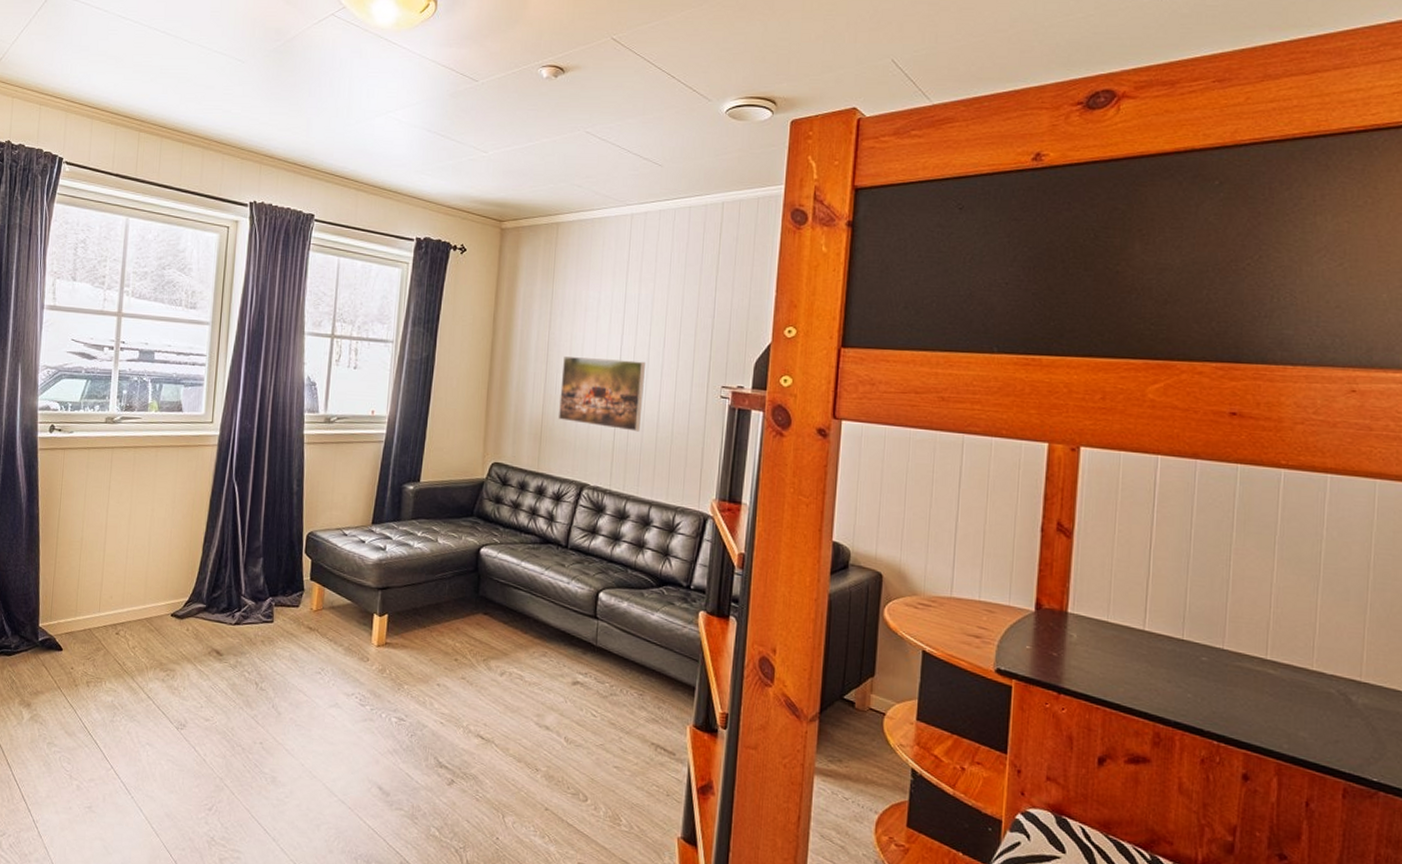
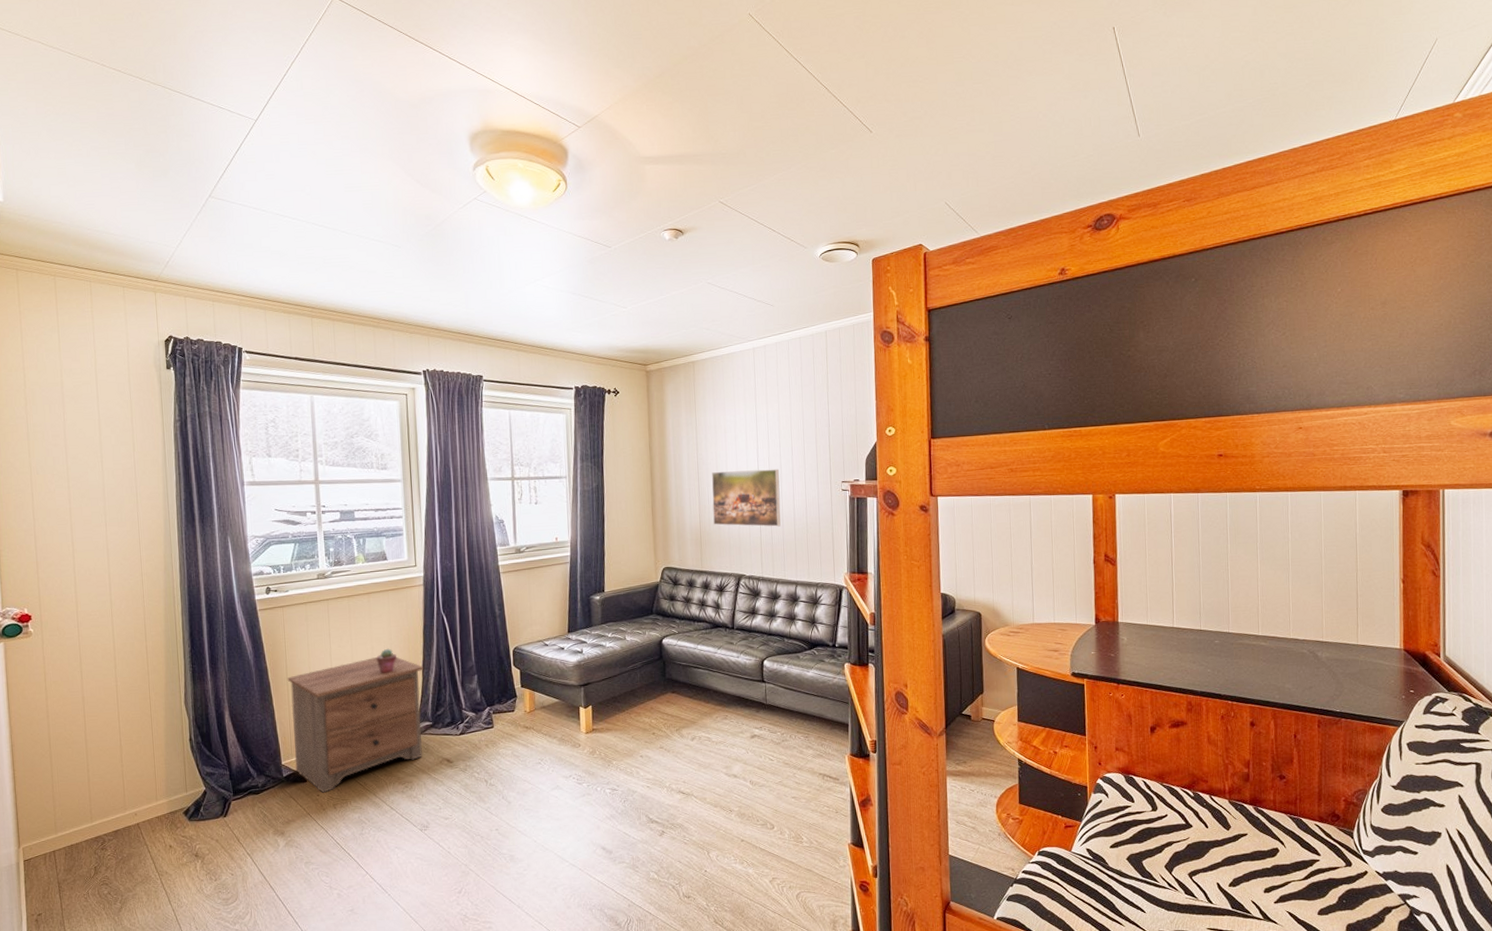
nightstand: none [52,520,205,667] -> present [287,656,423,793]
potted succulent: none [155,512,178,542] -> present [376,648,397,674]

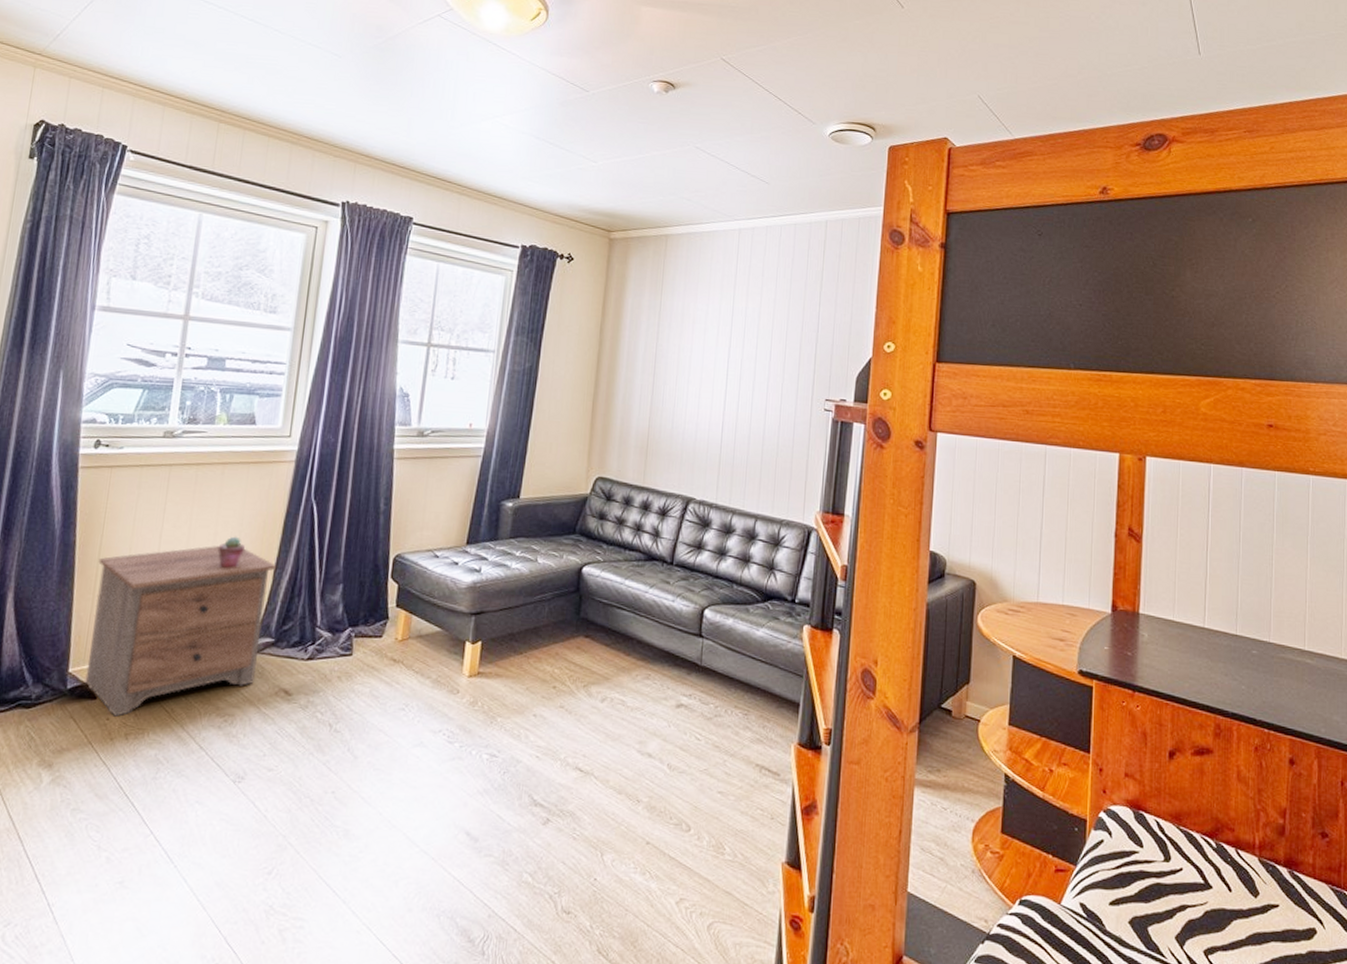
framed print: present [711,469,781,527] -> none [665,367,752,445]

